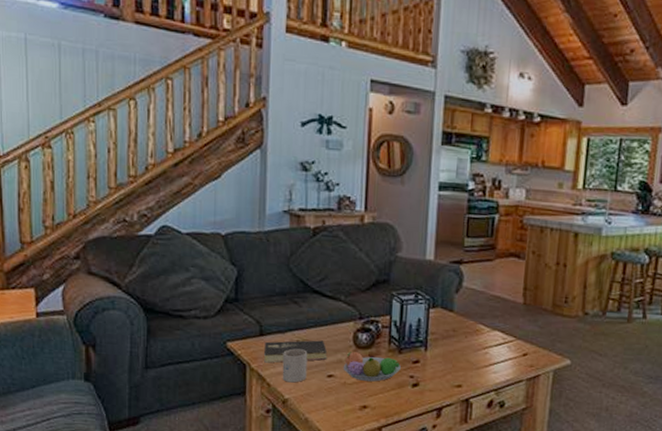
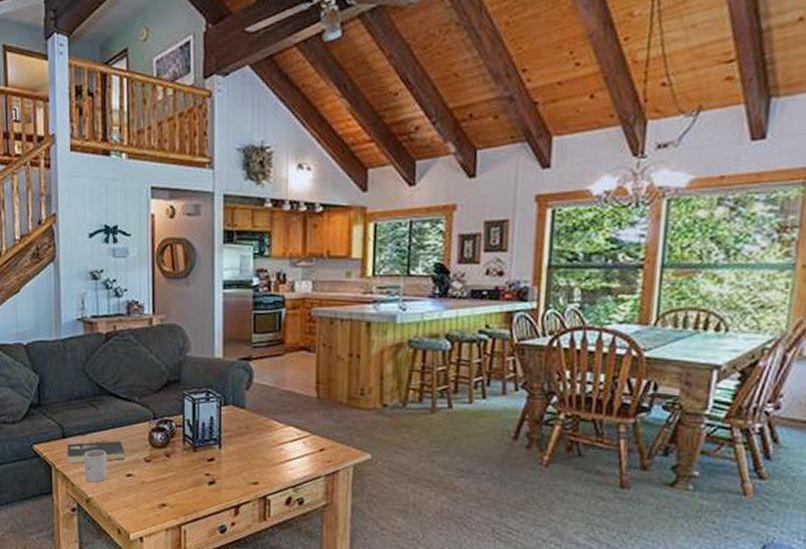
fruit bowl: present [343,352,401,382] -> none [140,451,196,480]

